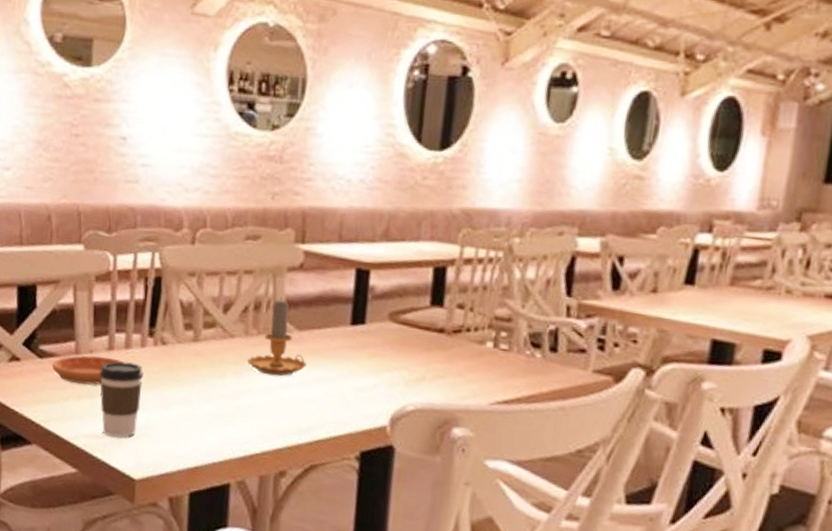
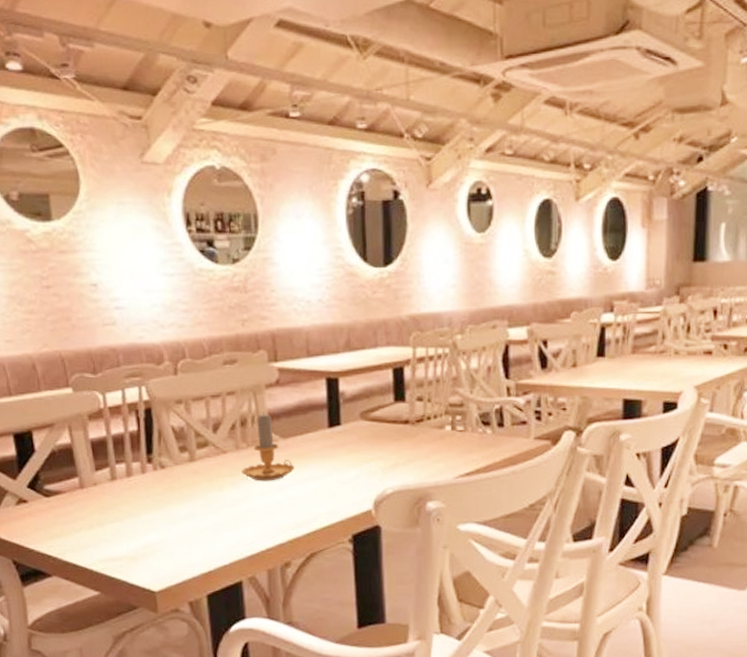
saucer: present [52,355,124,385] -> none [59,487,128,515]
coffee cup: present [99,361,143,438] -> none [106,489,150,558]

